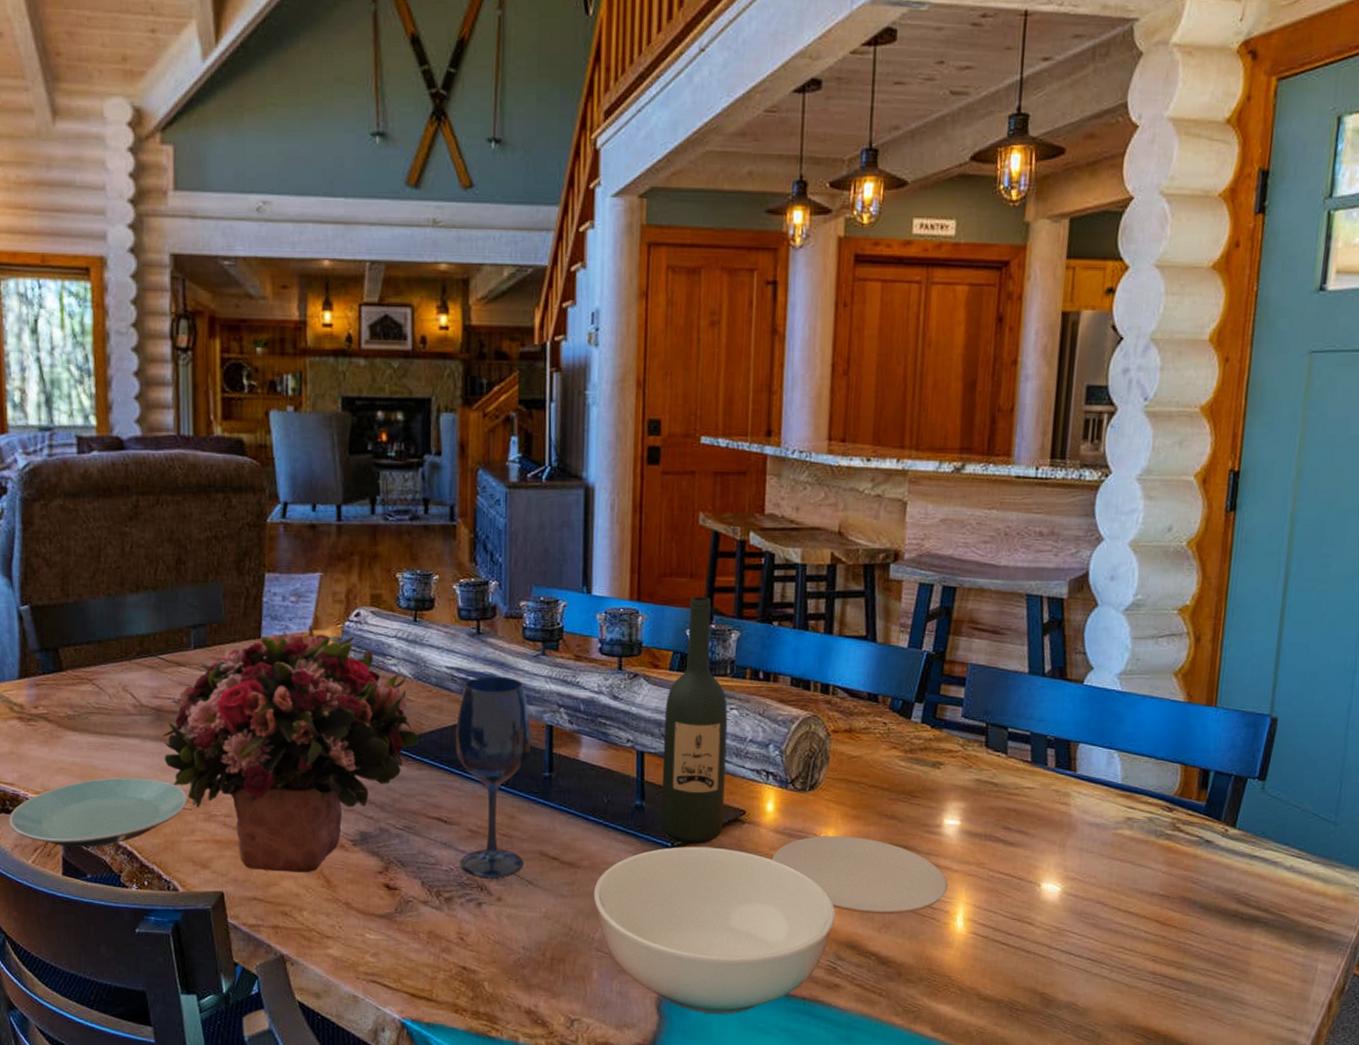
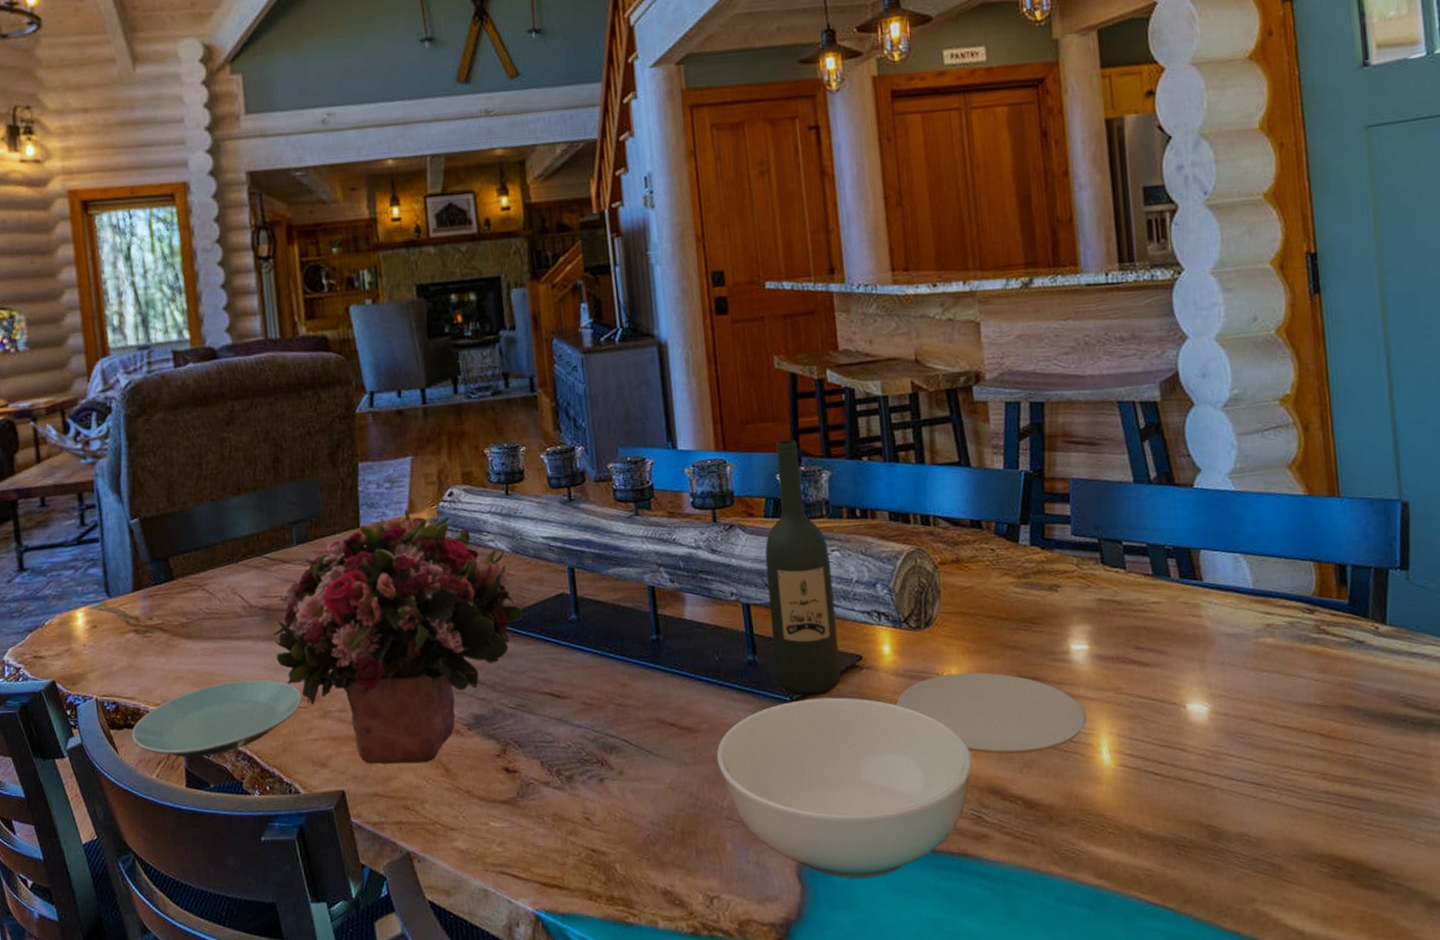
wineglass: present [456,676,531,878] -> none [558,541,642,752]

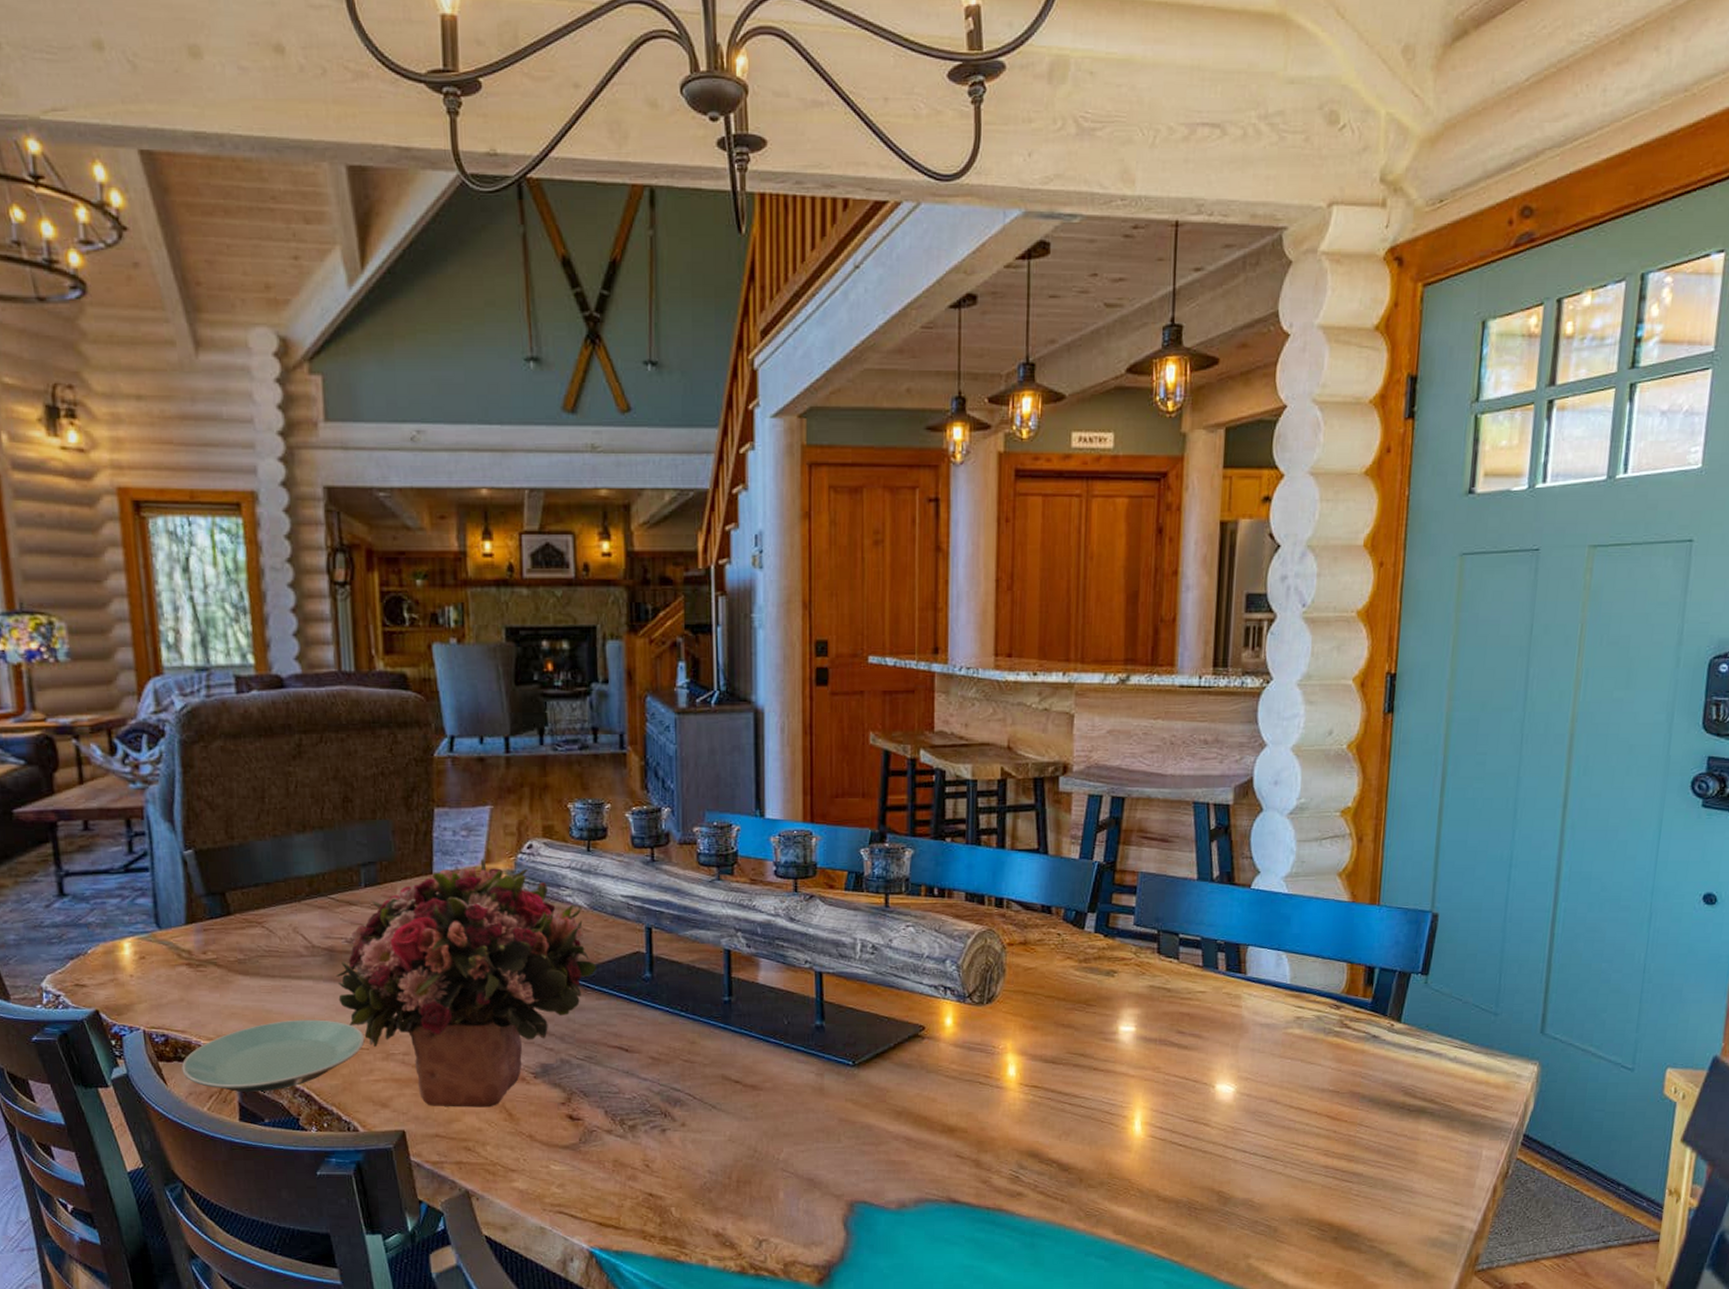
bowl: present [716,697,973,879] -> none [777,1063,1017,1228]
wine bottle: present [765,439,841,696] -> none [841,815,905,1061]
plate: present [896,672,1086,755] -> none [952,1047,1125,1123]

